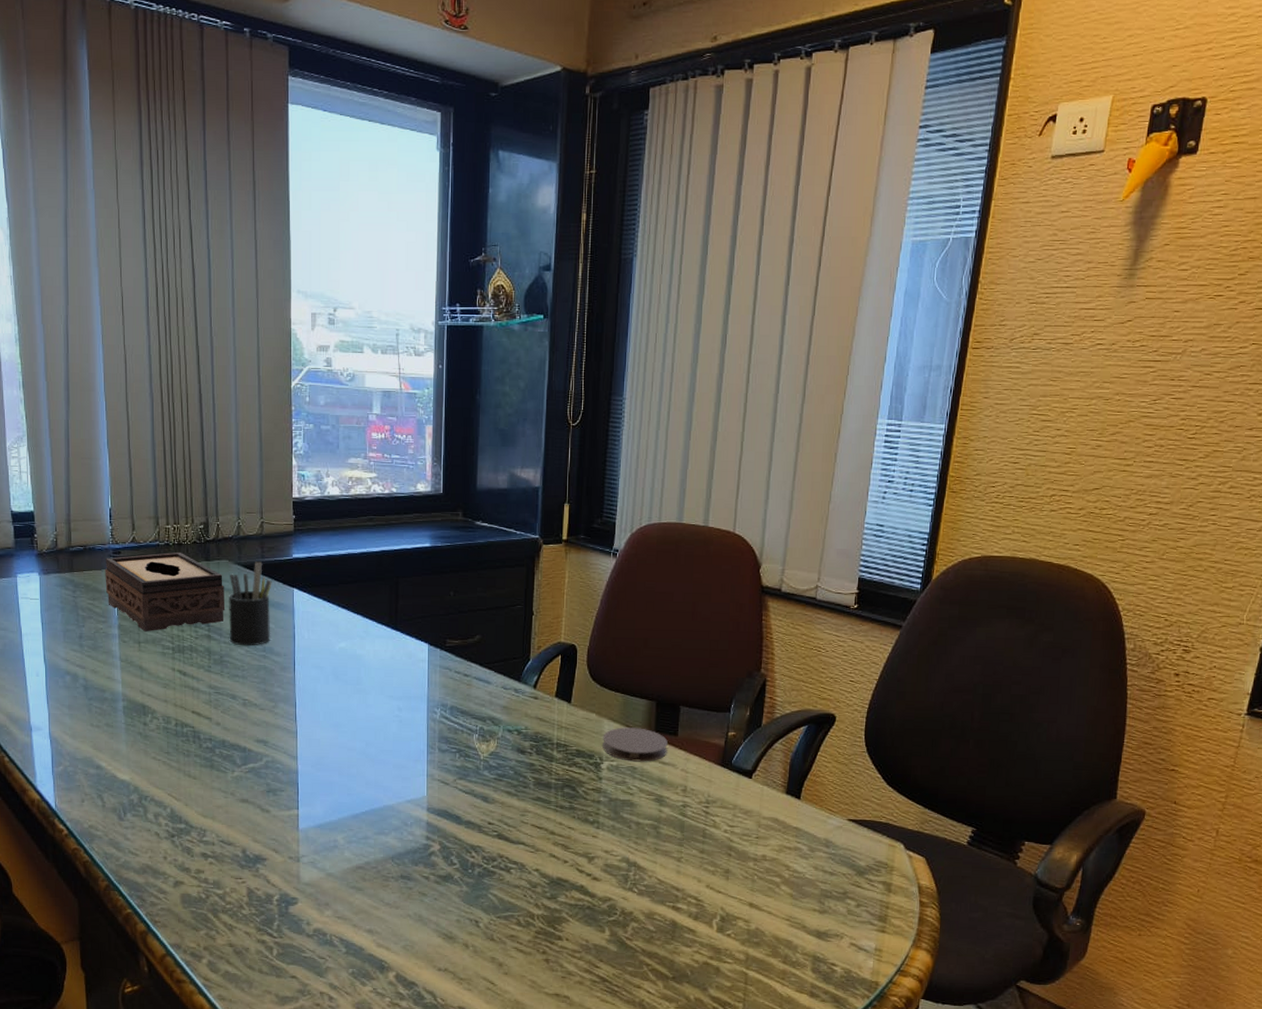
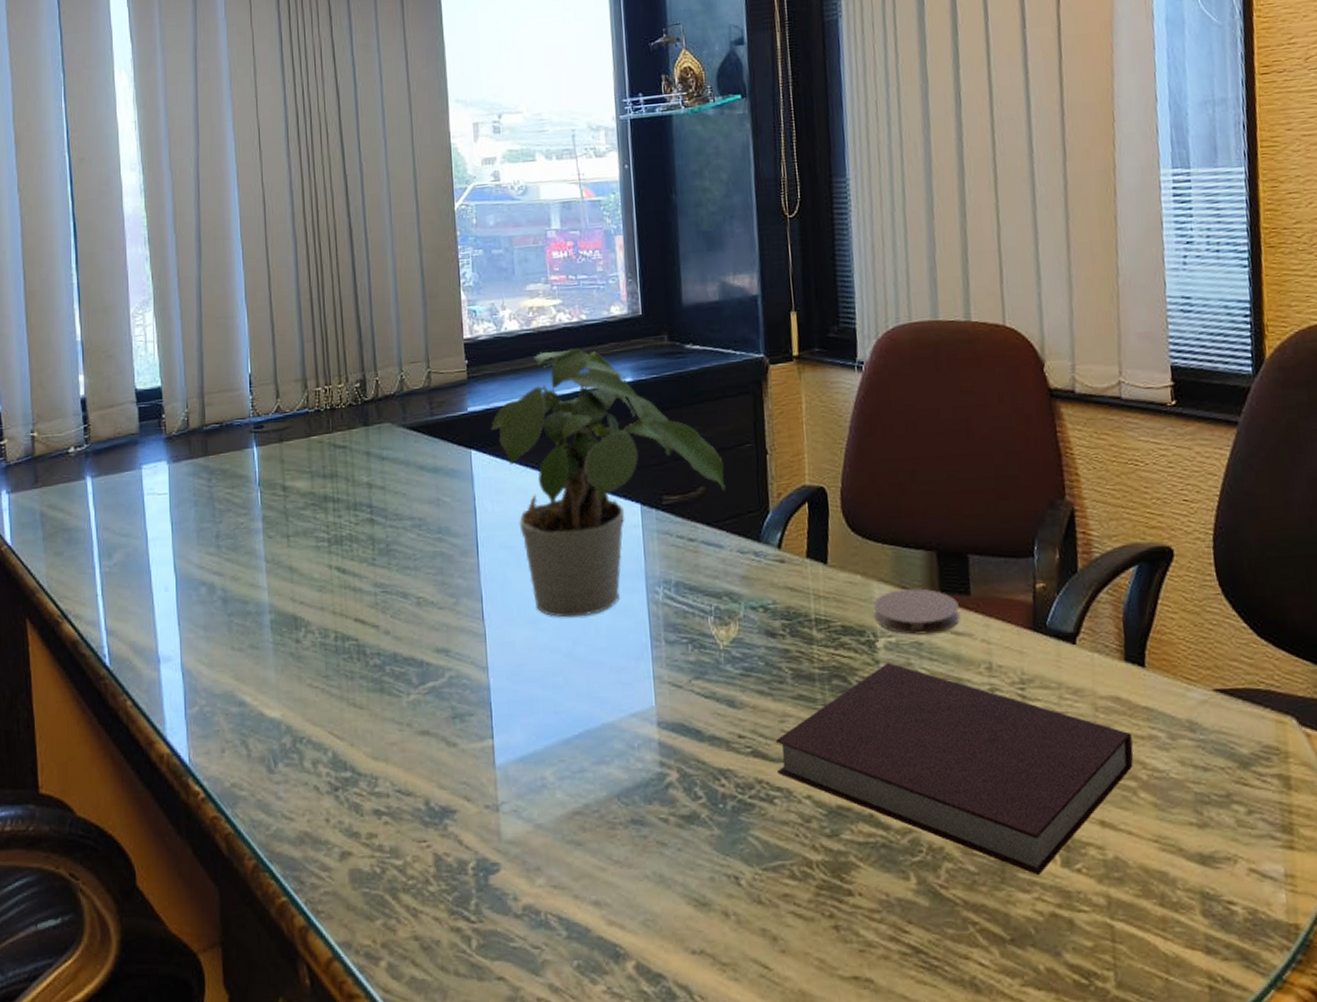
tissue box: present [105,552,226,632] -> none [245,419,390,523]
pen holder: present [228,561,272,646] -> none [392,420,447,529]
potted plant: none [311,515,498,726] -> present [491,348,726,618]
notebook: none [515,780,782,936] -> present [775,663,1134,875]

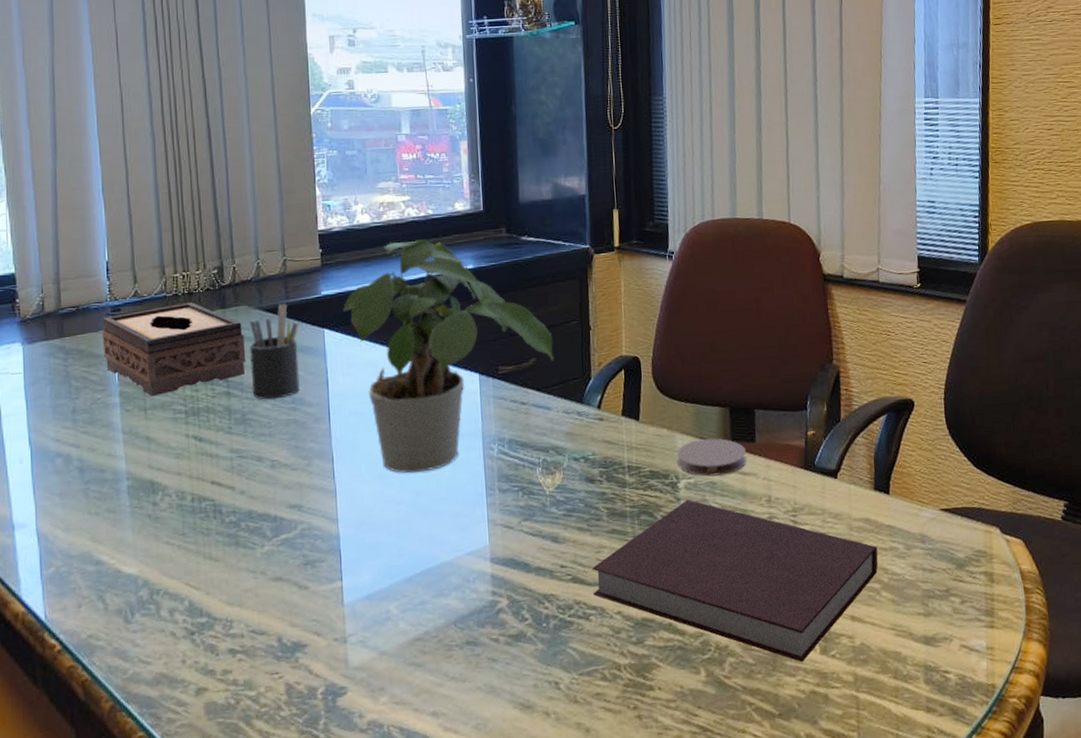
tissue box: none [245,419,390,523] -> present [102,303,246,397]
pen holder: none [392,420,447,529] -> present [249,303,301,400]

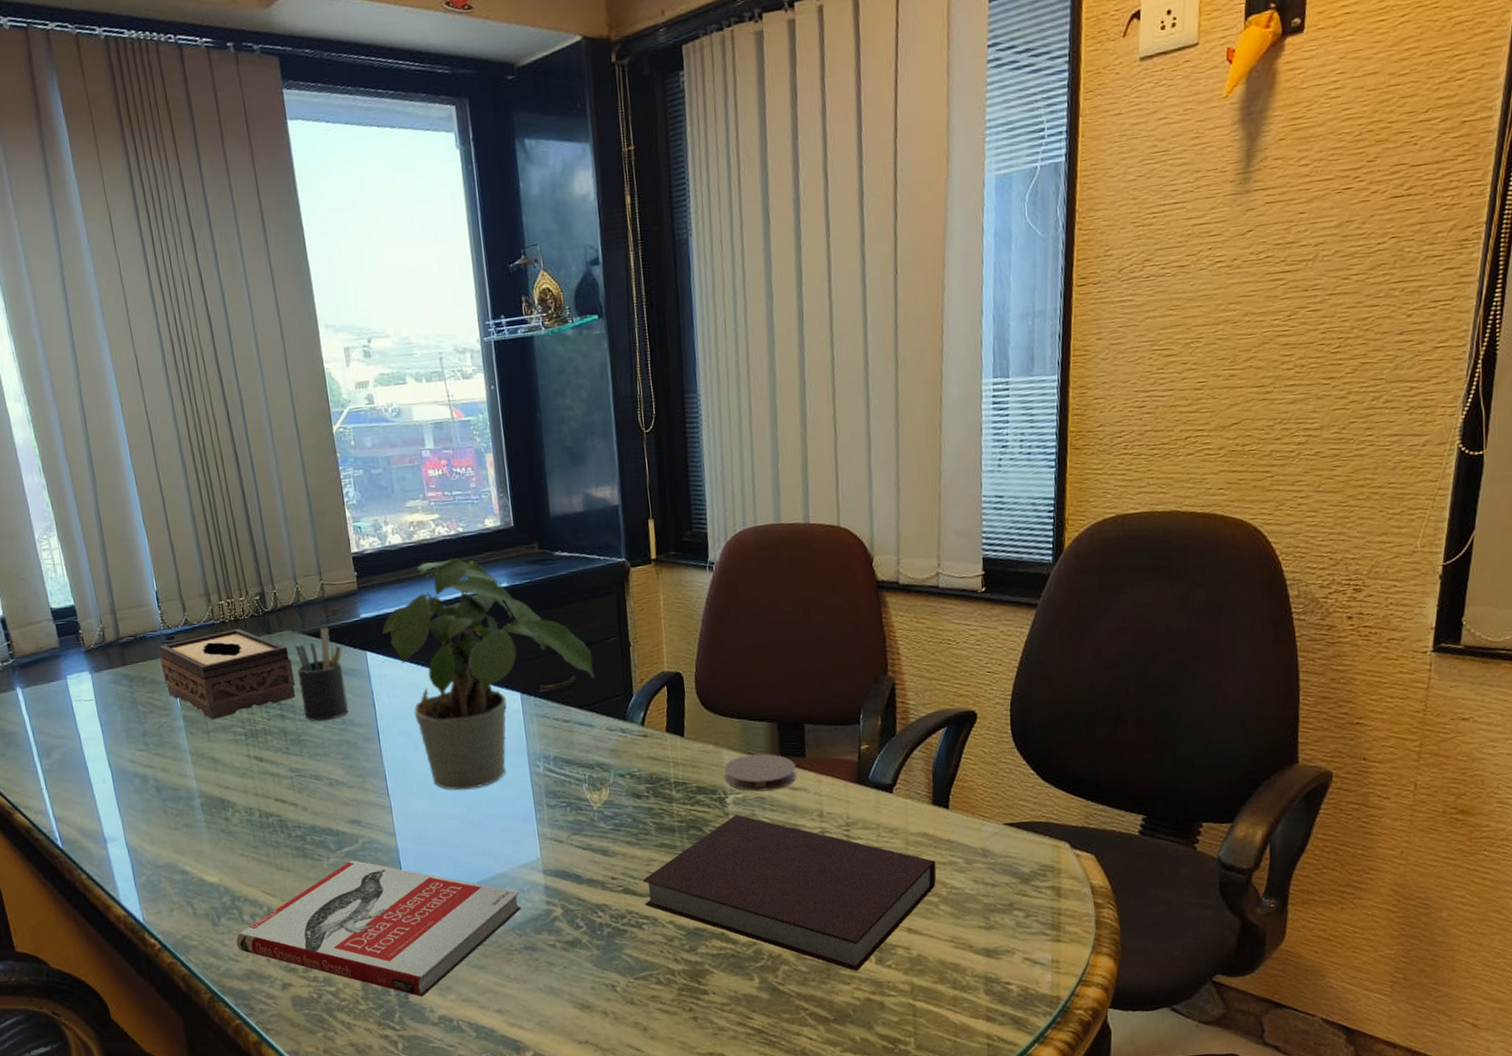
book: none [149,548,466,700] -> present [236,860,522,997]

